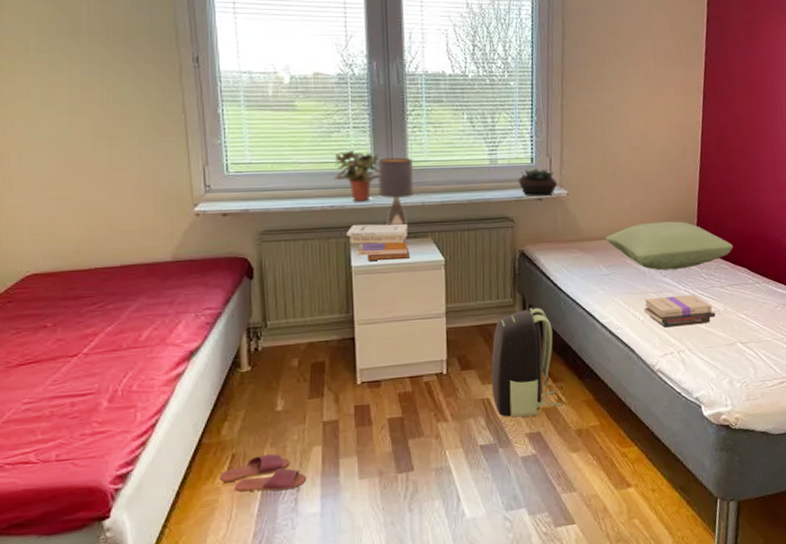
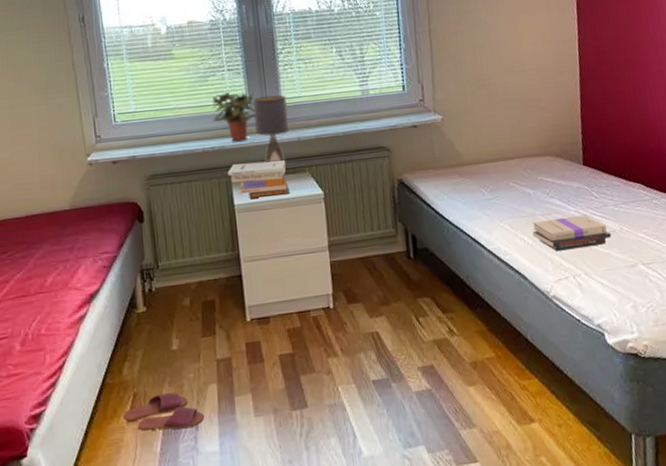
backpack: present [491,307,562,418] -> none [377,236,454,351]
succulent plant: present [518,168,558,195] -> none [391,95,432,123]
pillow: present [606,221,734,271] -> none [485,139,625,192]

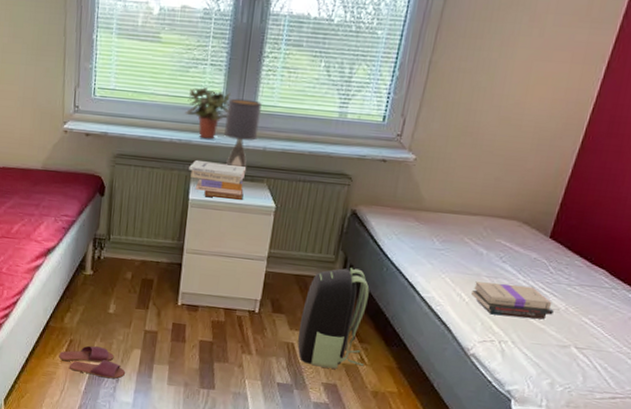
backpack: none [377,236,454,351] -> present [297,268,370,369]

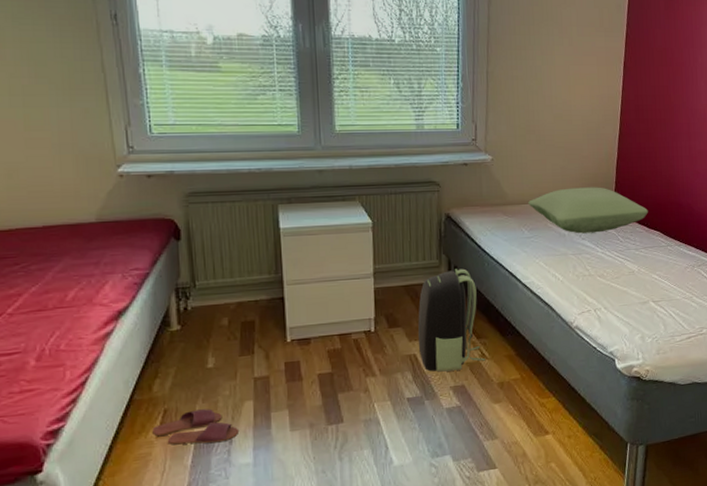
potted plant: present [185,86,231,139] -> none [260,112,307,165]
books: present [189,159,247,201] -> none [274,186,338,224]
table lamp: present [223,98,263,183] -> none [305,121,341,204]
pillow: none [447,202,597,259] -> present [528,187,649,234]
books: present [470,281,554,320] -> none [563,256,630,287]

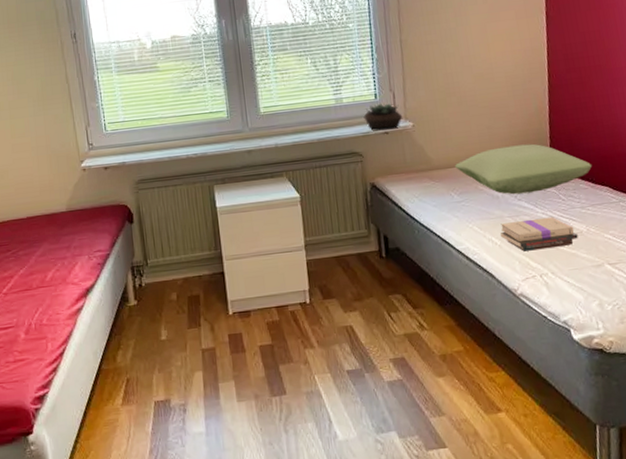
slippers: present [152,408,240,445] -> none [118,378,192,413]
backpack: present [418,268,485,372] -> none [351,237,424,344]
succulent plant: none [444,133,483,160] -> present [363,103,403,130]
books: none [563,256,630,287] -> present [499,216,578,252]

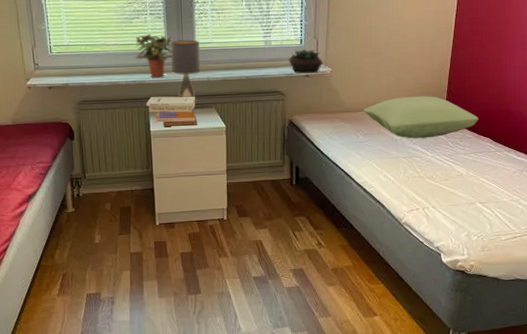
potted plant: none [194,101,236,149] -> present [135,33,173,78]
books: none [210,165,268,202] -> present [146,96,197,128]
table lamp: none [233,104,267,181] -> present [171,39,201,110]
books: present [499,216,578,252] -> none [394,160,458,188]

